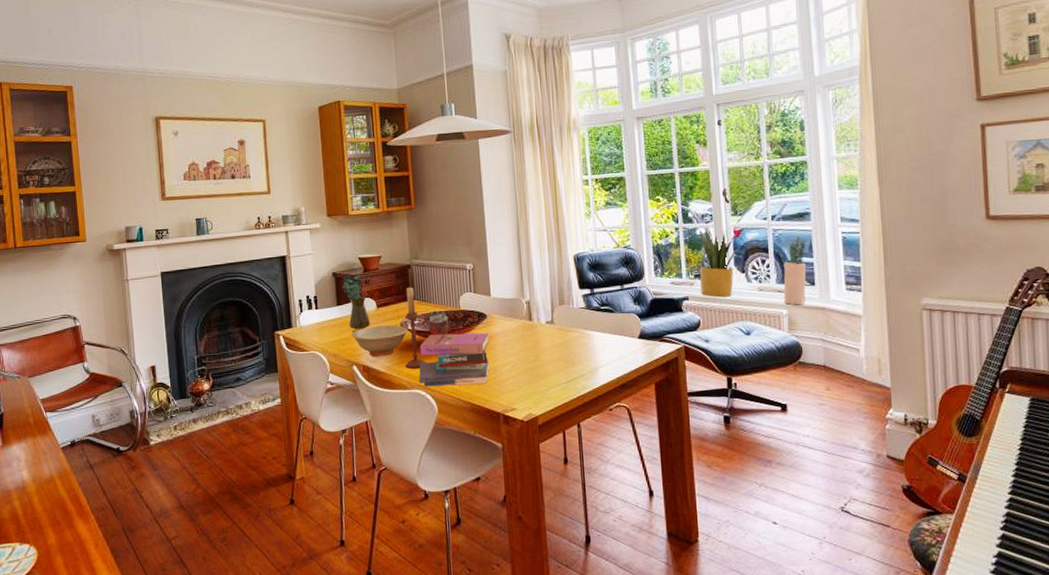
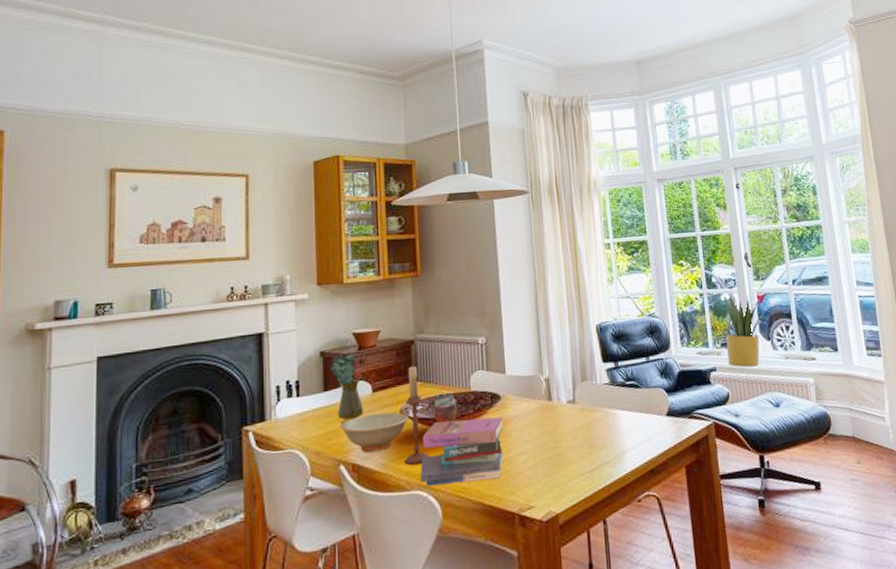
vase: present [783,236,806,306] -> none [807,301,831,374]

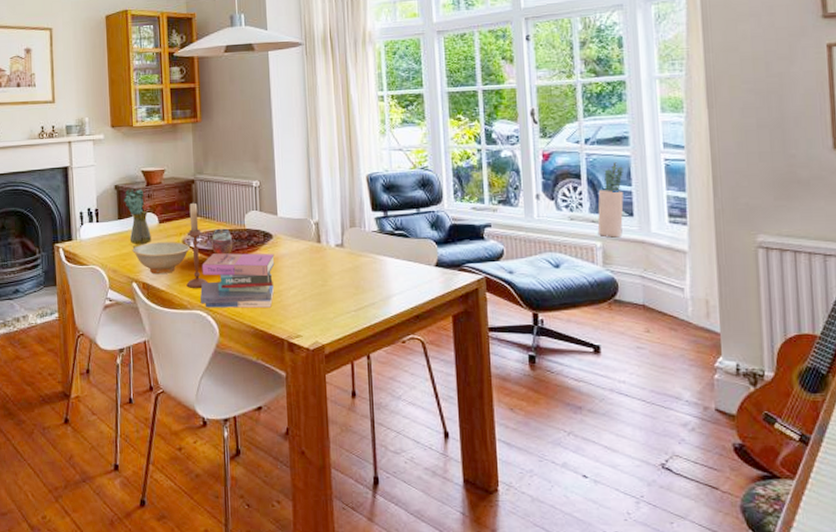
planter: present [723,293,764,368] -> none [504,150,549,226]
vase: none [807,301,831,374] -> present [597,162,624,238]

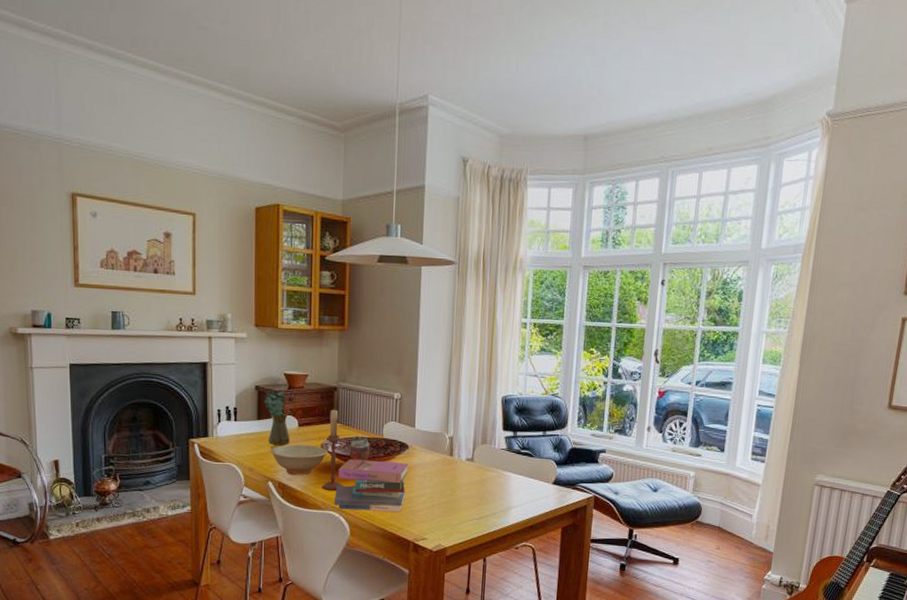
vase: present [597,162,624,238] -> none [693,404,723,469]

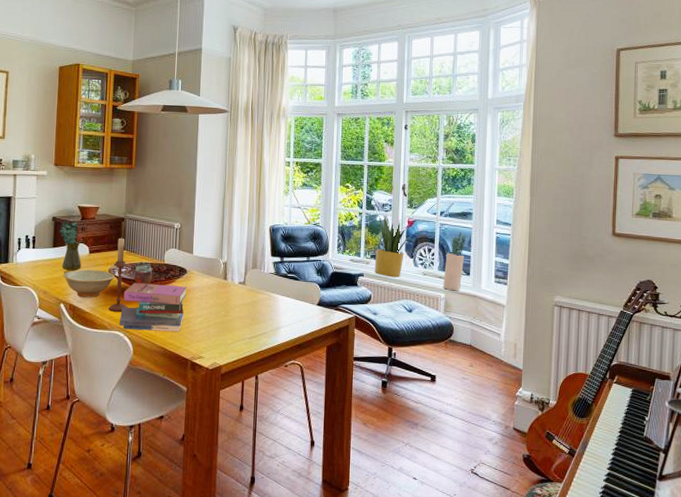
planter: none [618,385,662,454] -> present [375,215,412,278]
vase: none [693,404,723,469] -> present [443,232,466,291]

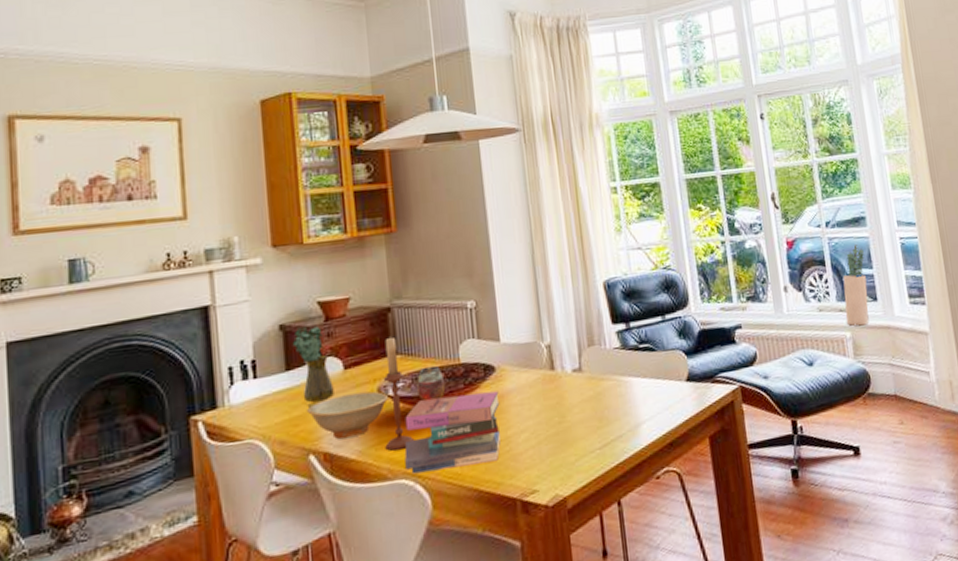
planter: present [375,215,412,278] -> none [748,239,795,323]

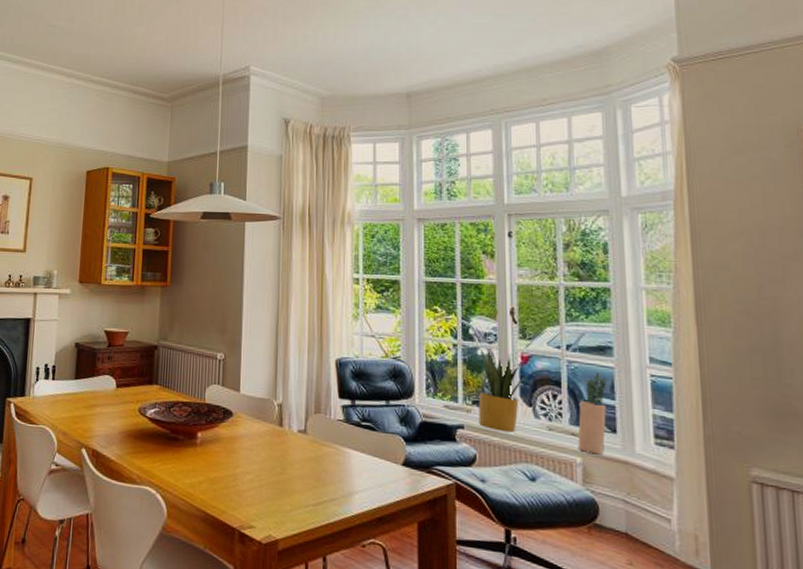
vase: present [292,325,334,409] -> none [82,346,107,412]
dish: present [307,391,388,440] -> none [86,407,146,443]
candlestick: present [383,335,414,451] -> none [138,368,160,462]
books: present [404,391,502,474] -> none [151,426,233,492]
wineglass: present [416,365,446,438] -> none [168,399,191,458]
planter: none [748,239,795,323] -> present [479,348,528,433]

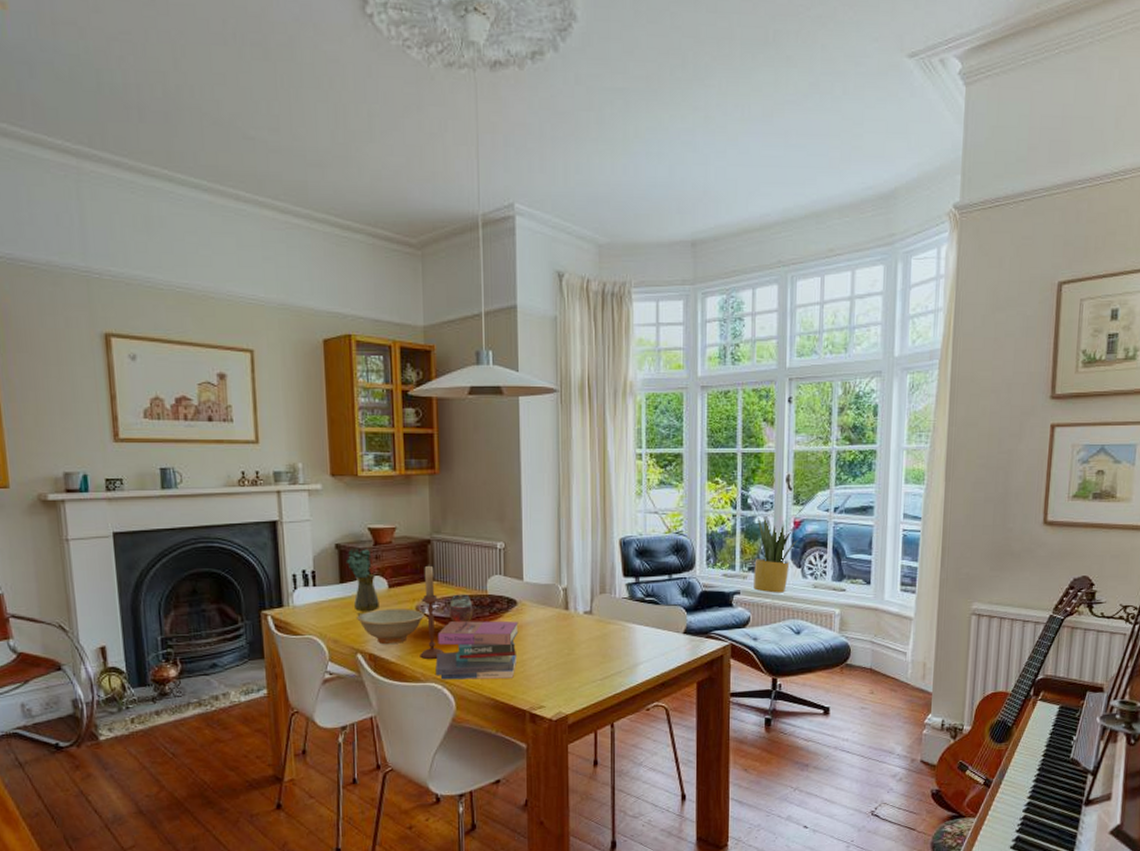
vase: none [82,346,107,412] -> present [345,546,380,617]
dish: none [86,407,146,443] -> present [357,609,424,645]
candlestick: none [138,368,160,462] -> present [420,564,444,659]
books: none [151,426,233,492] -> present [435,621,519,680]
wineglass: none [168,399,191,458] -> present [449,594,474,653]
vase: present [577,373,606,455] -> none [837,531,866,605]

